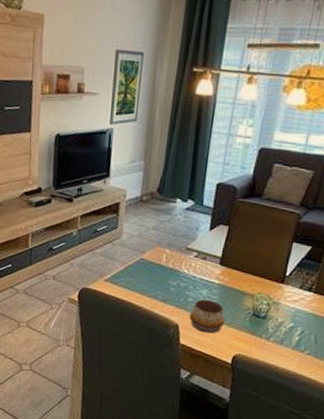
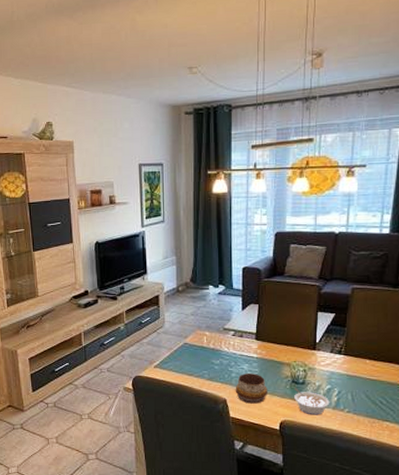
legume: none [252,321,291,354] -> present [294,387,330,415]

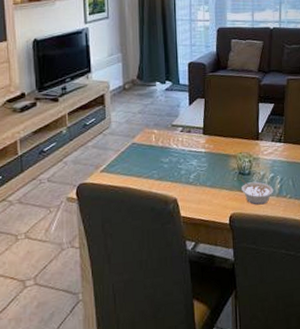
decorative bowl: present [235,374,267,404] -> none [185,169,217,201]

